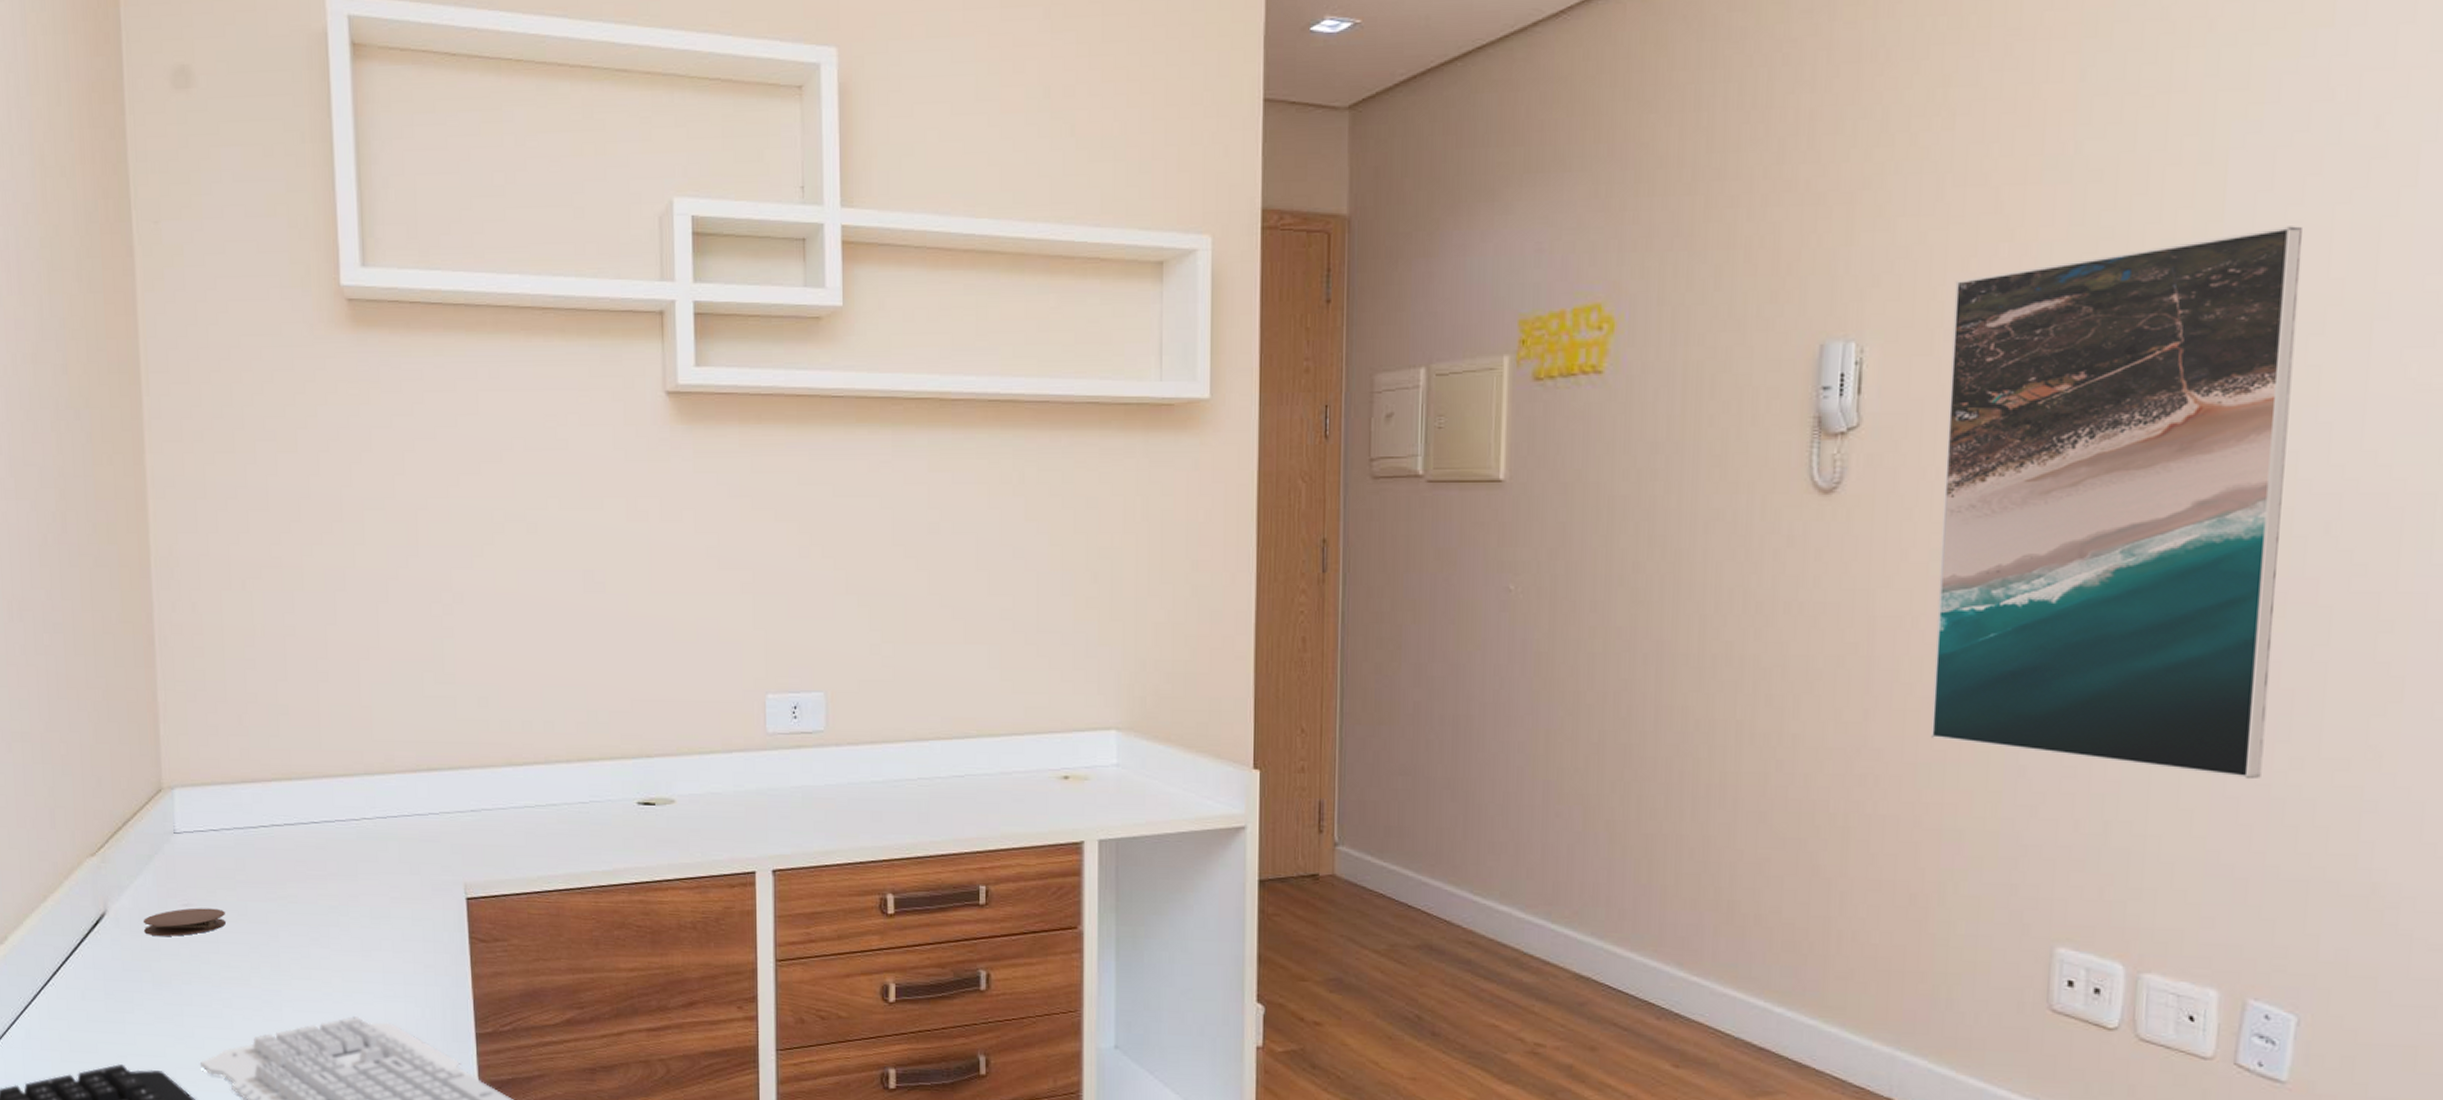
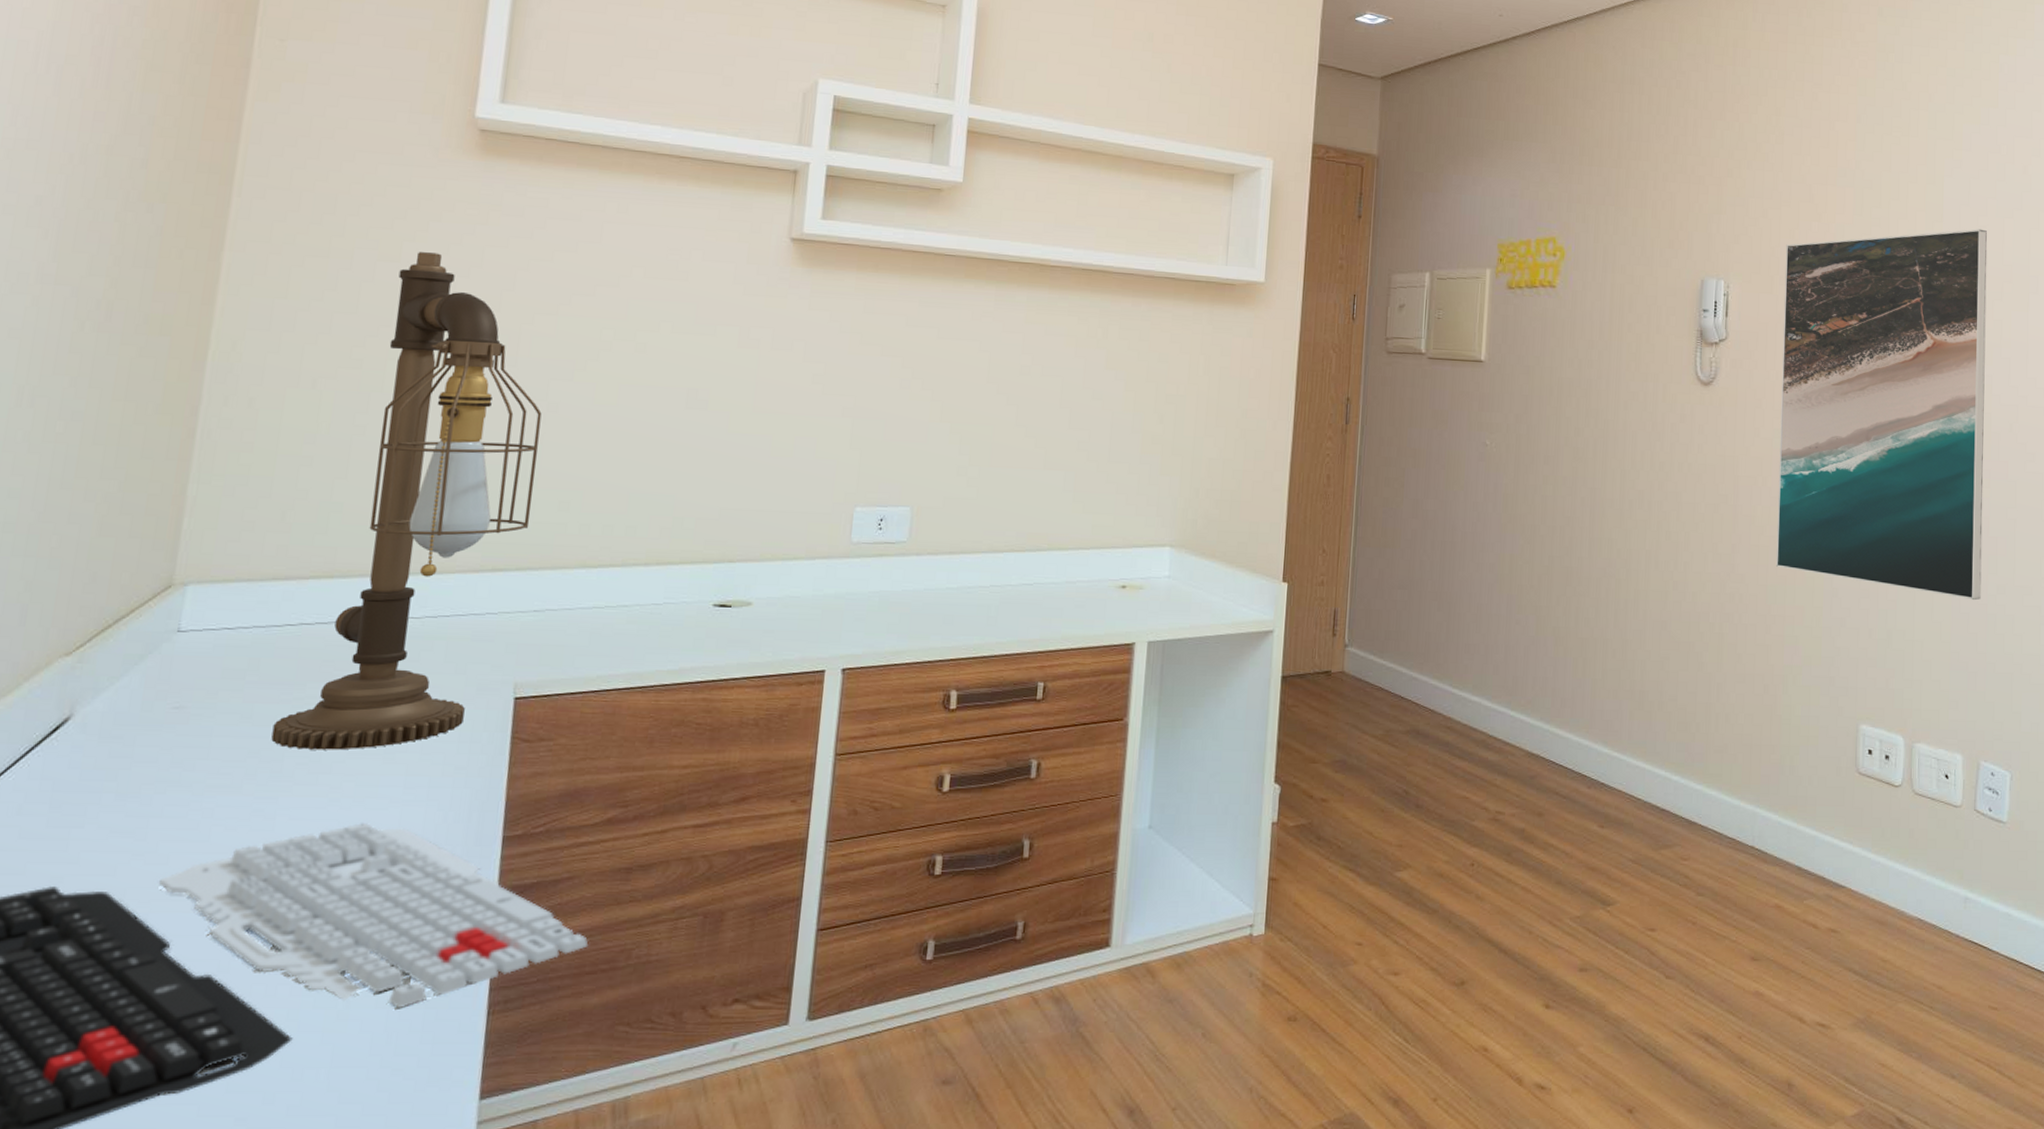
coaster: present [143,908,226,937] -> none [116,710,225,743]
desk lamp: none [266,439,454,947] -> present [271,252,542,750]

